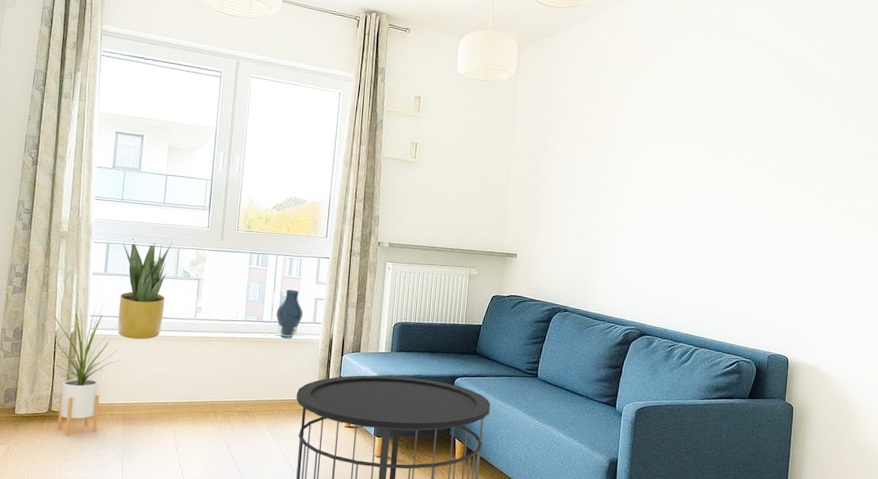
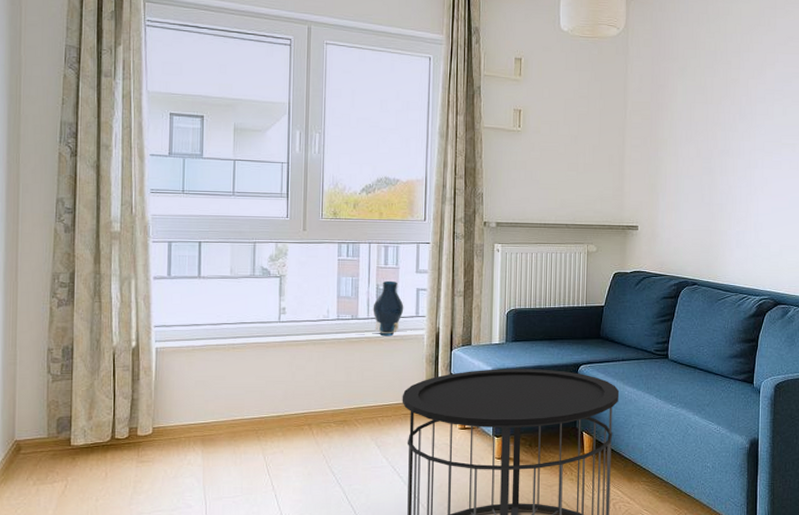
house plant: present [45,304,123,436] -> none [103,314,194,466]
planter: present [117,239,172,340] -> none [187,235,246,349]

